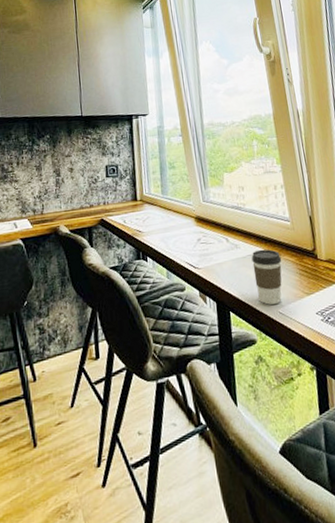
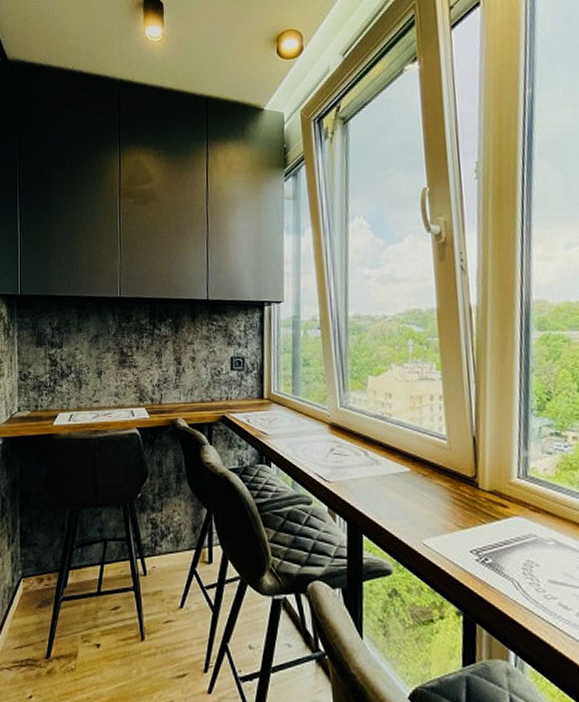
coffee cup: present [251,249,282,305] -> none [394,469,432,533]

